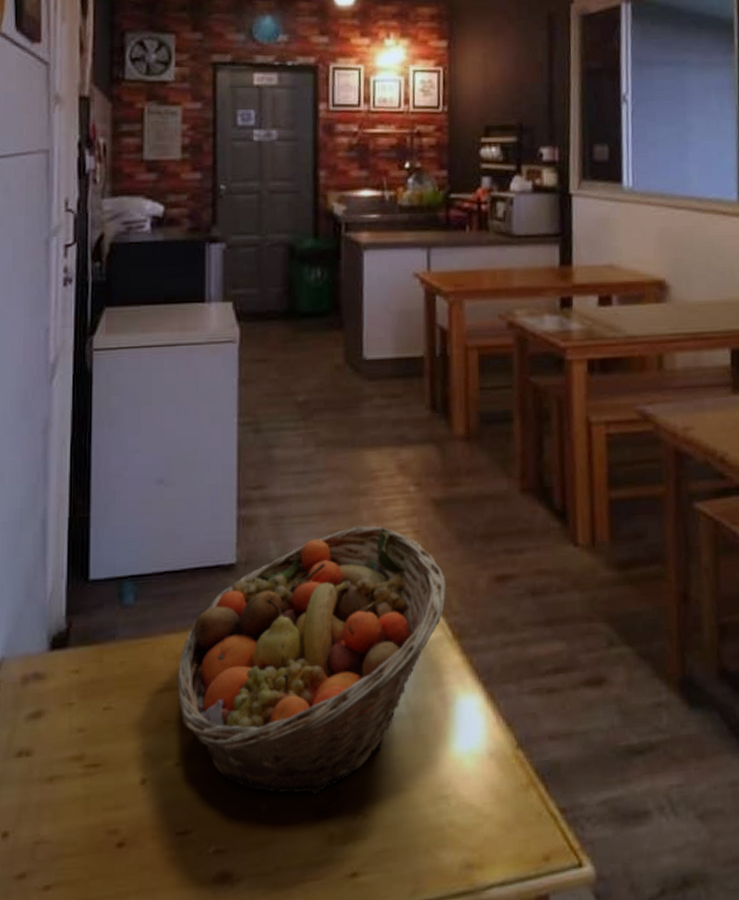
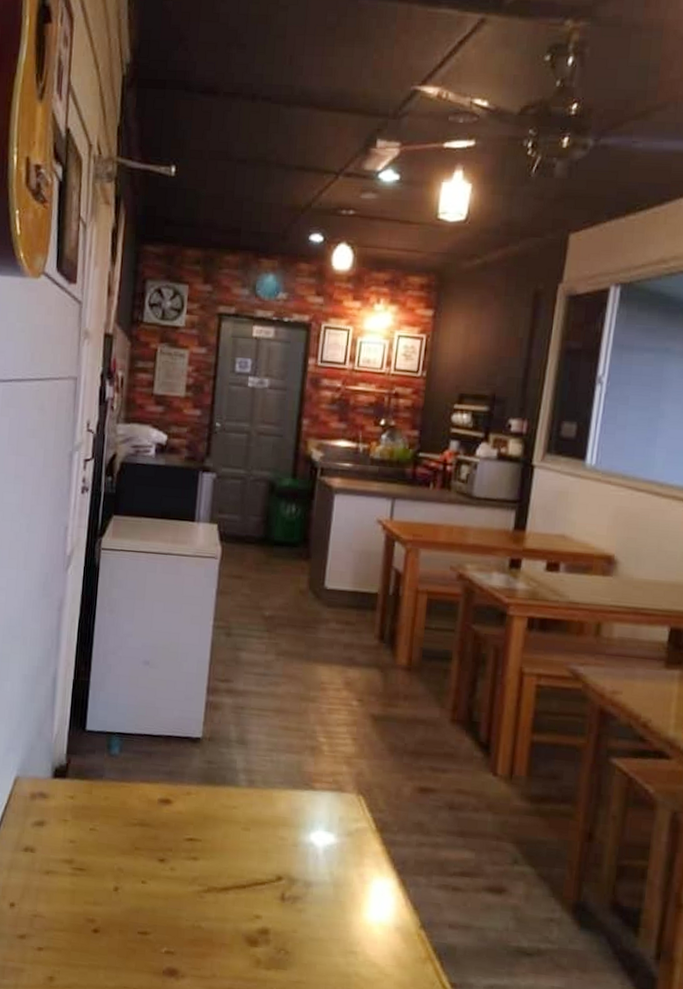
fruit basket: present [177,525,446,796] -> none [146,725,375,929]

